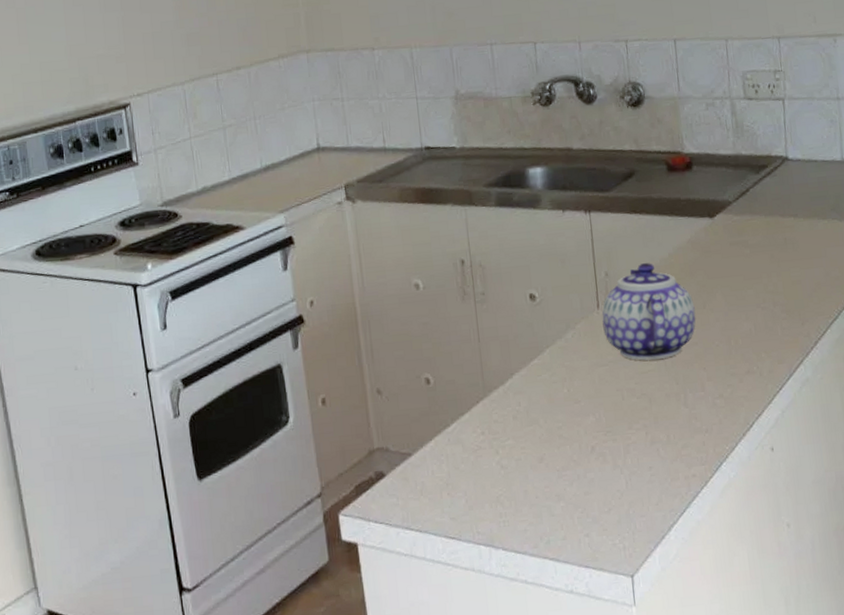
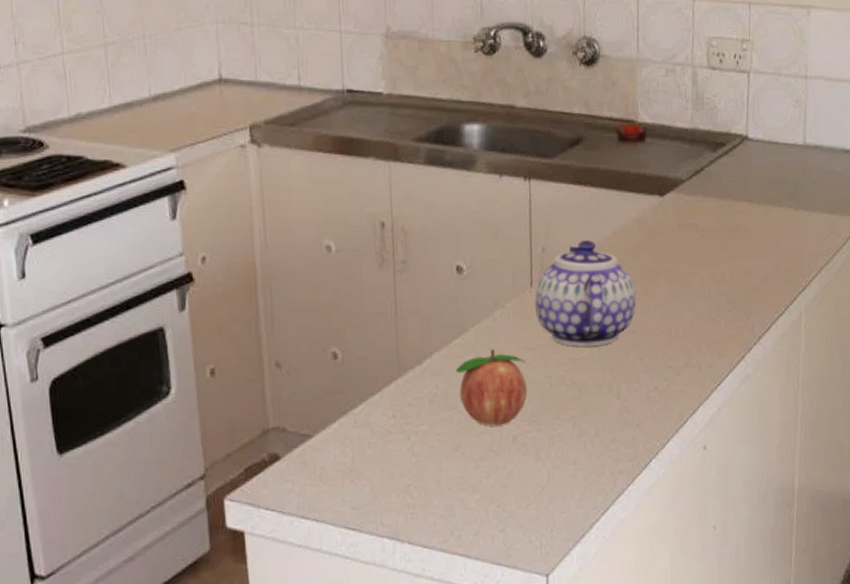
fruit: none [535,367,601,438] -> present [455,349,527,426]

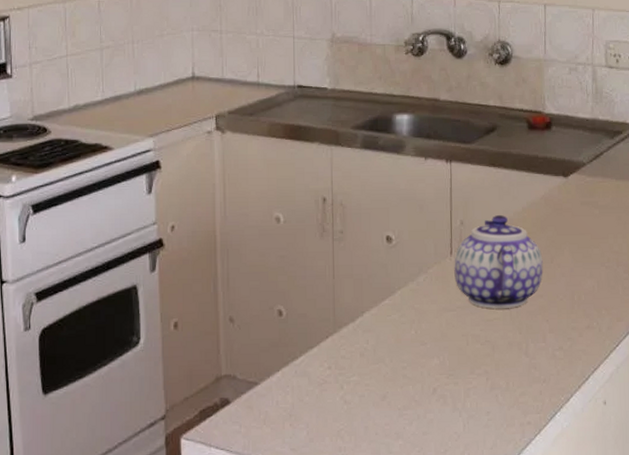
fruit: present [455,349,527,426] -> none [384,310,446,379]

